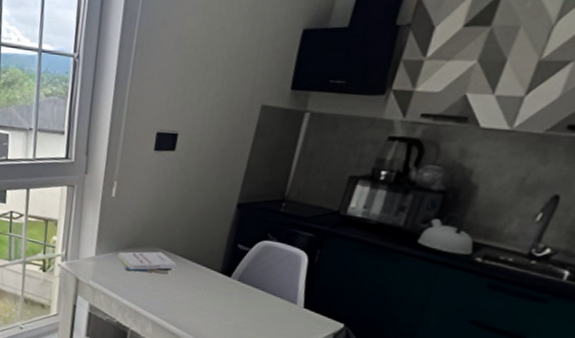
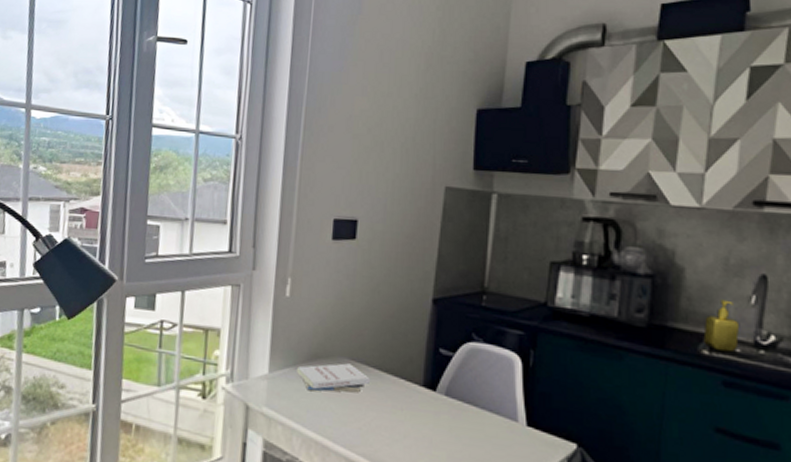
kettle: present [417,212,474,256] -> none [637,298,698,348]
soap dispenser: none [479,215,519,261] -> present [703,299,740,353]

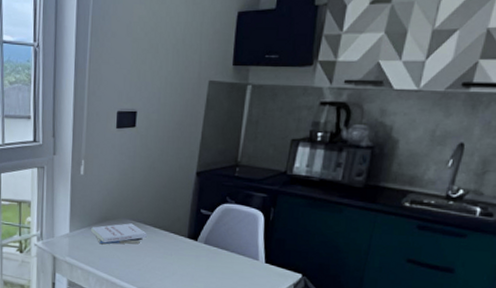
soap dispenser: present [703,299,740,353] -> none [406,163,437,204]

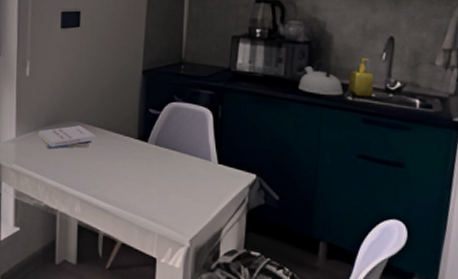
kettle: none [355,164,402,202] -> present [298,59,344,96]
soap dispenser: none [406,163,437,204] -> present [348,57,375,97]

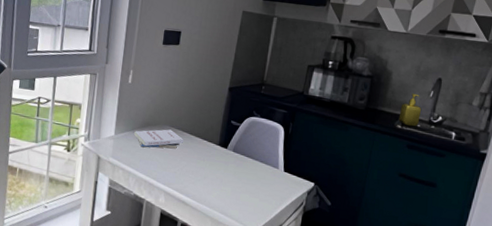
kettle: present [298,59,344,96] -> none [358,91,395,124]

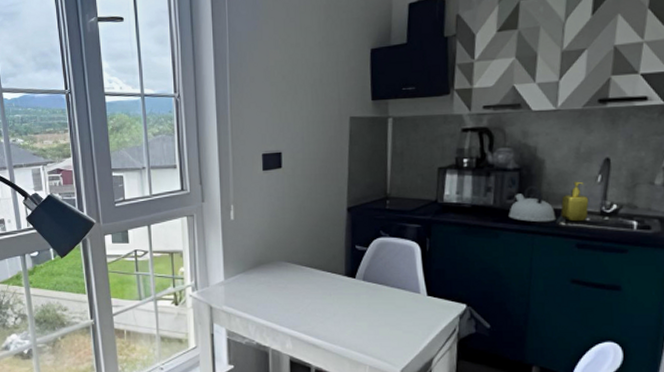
books: present [134,129,184,149] -> none [246,265,303,290]
kettle: none [358,91,395,124] -> present [509,185,557,223]

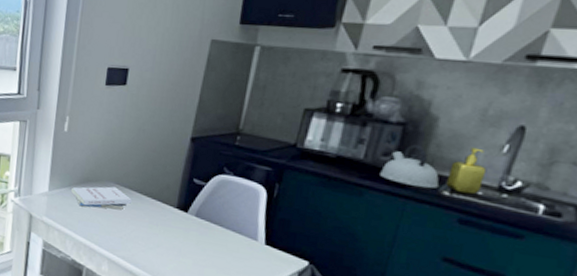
books: none [246,265,303,290] -> present [71,186,132,209]

